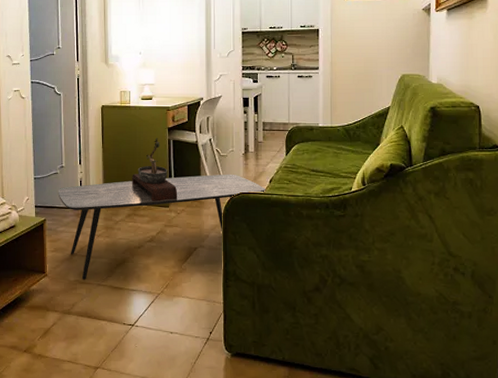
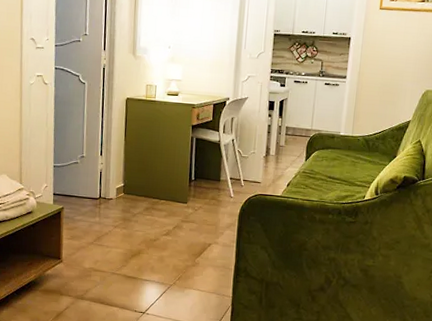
coffee table: present [58,174,265,280] -> none [77,174,282,268]
bonsai tree: present [132,138,178,201] -> none [152,134,197,197]

